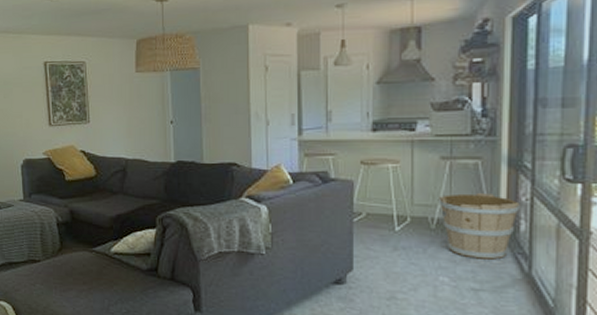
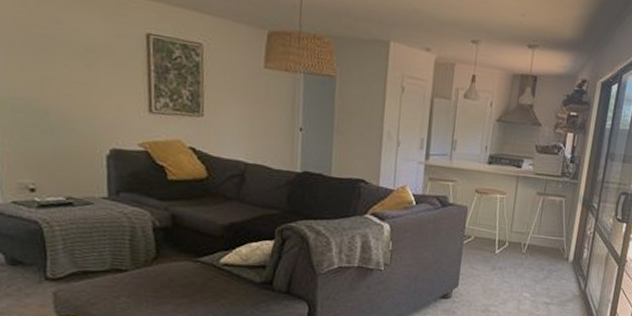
wooden bucket: present [439,192,522,260] -> none [531,224,587,280]

